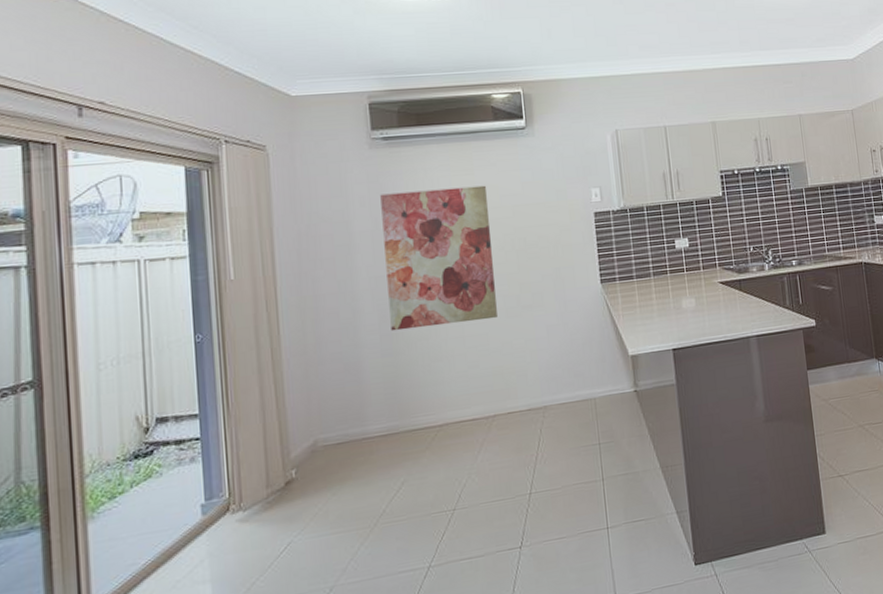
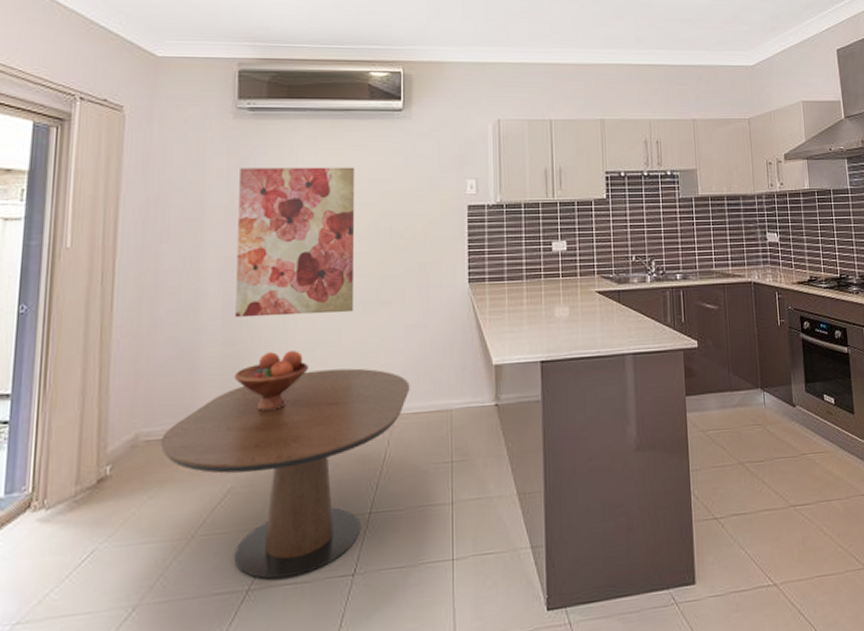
dining table: none [337,367,556,557] -> present [160,368,410,579]
fruit bowl: none [396,356,462,412] -> present [233,351,308,411]

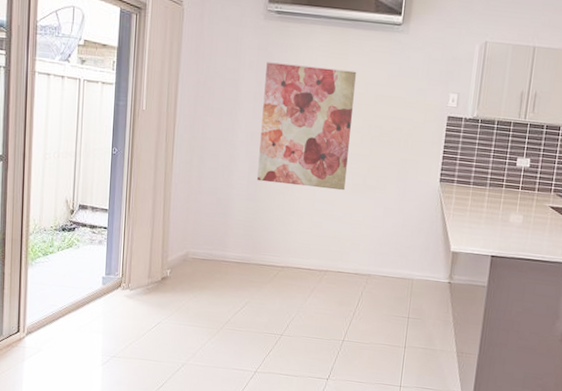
dining table: present [160,368,410,579] -> none [202,230,383,371]
fruit bowl: present [233,351,308,411] -> none [253,210,307,254]

